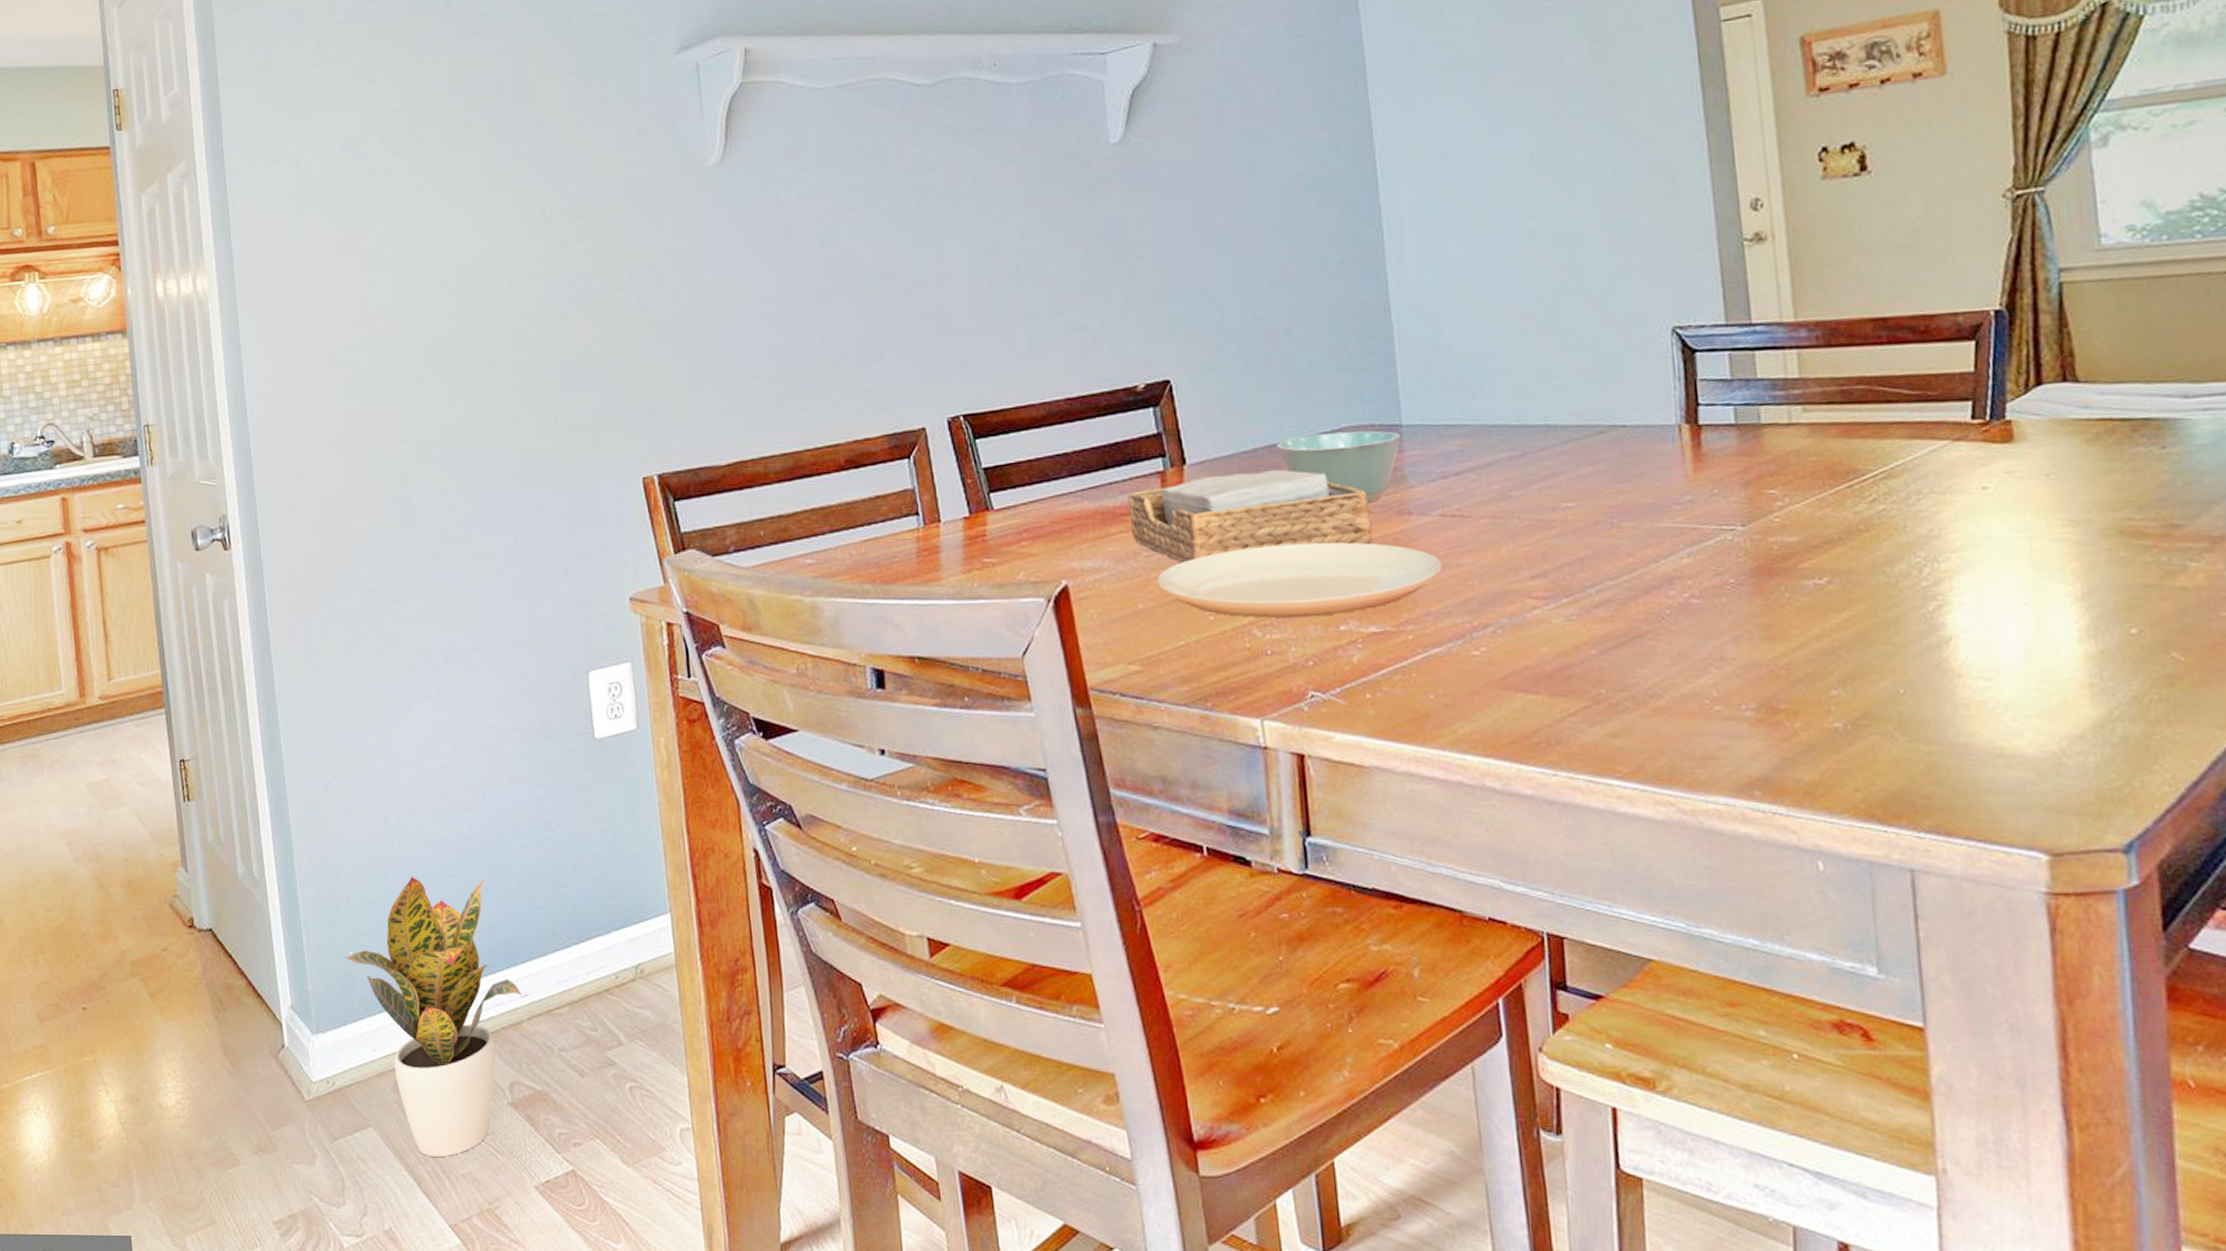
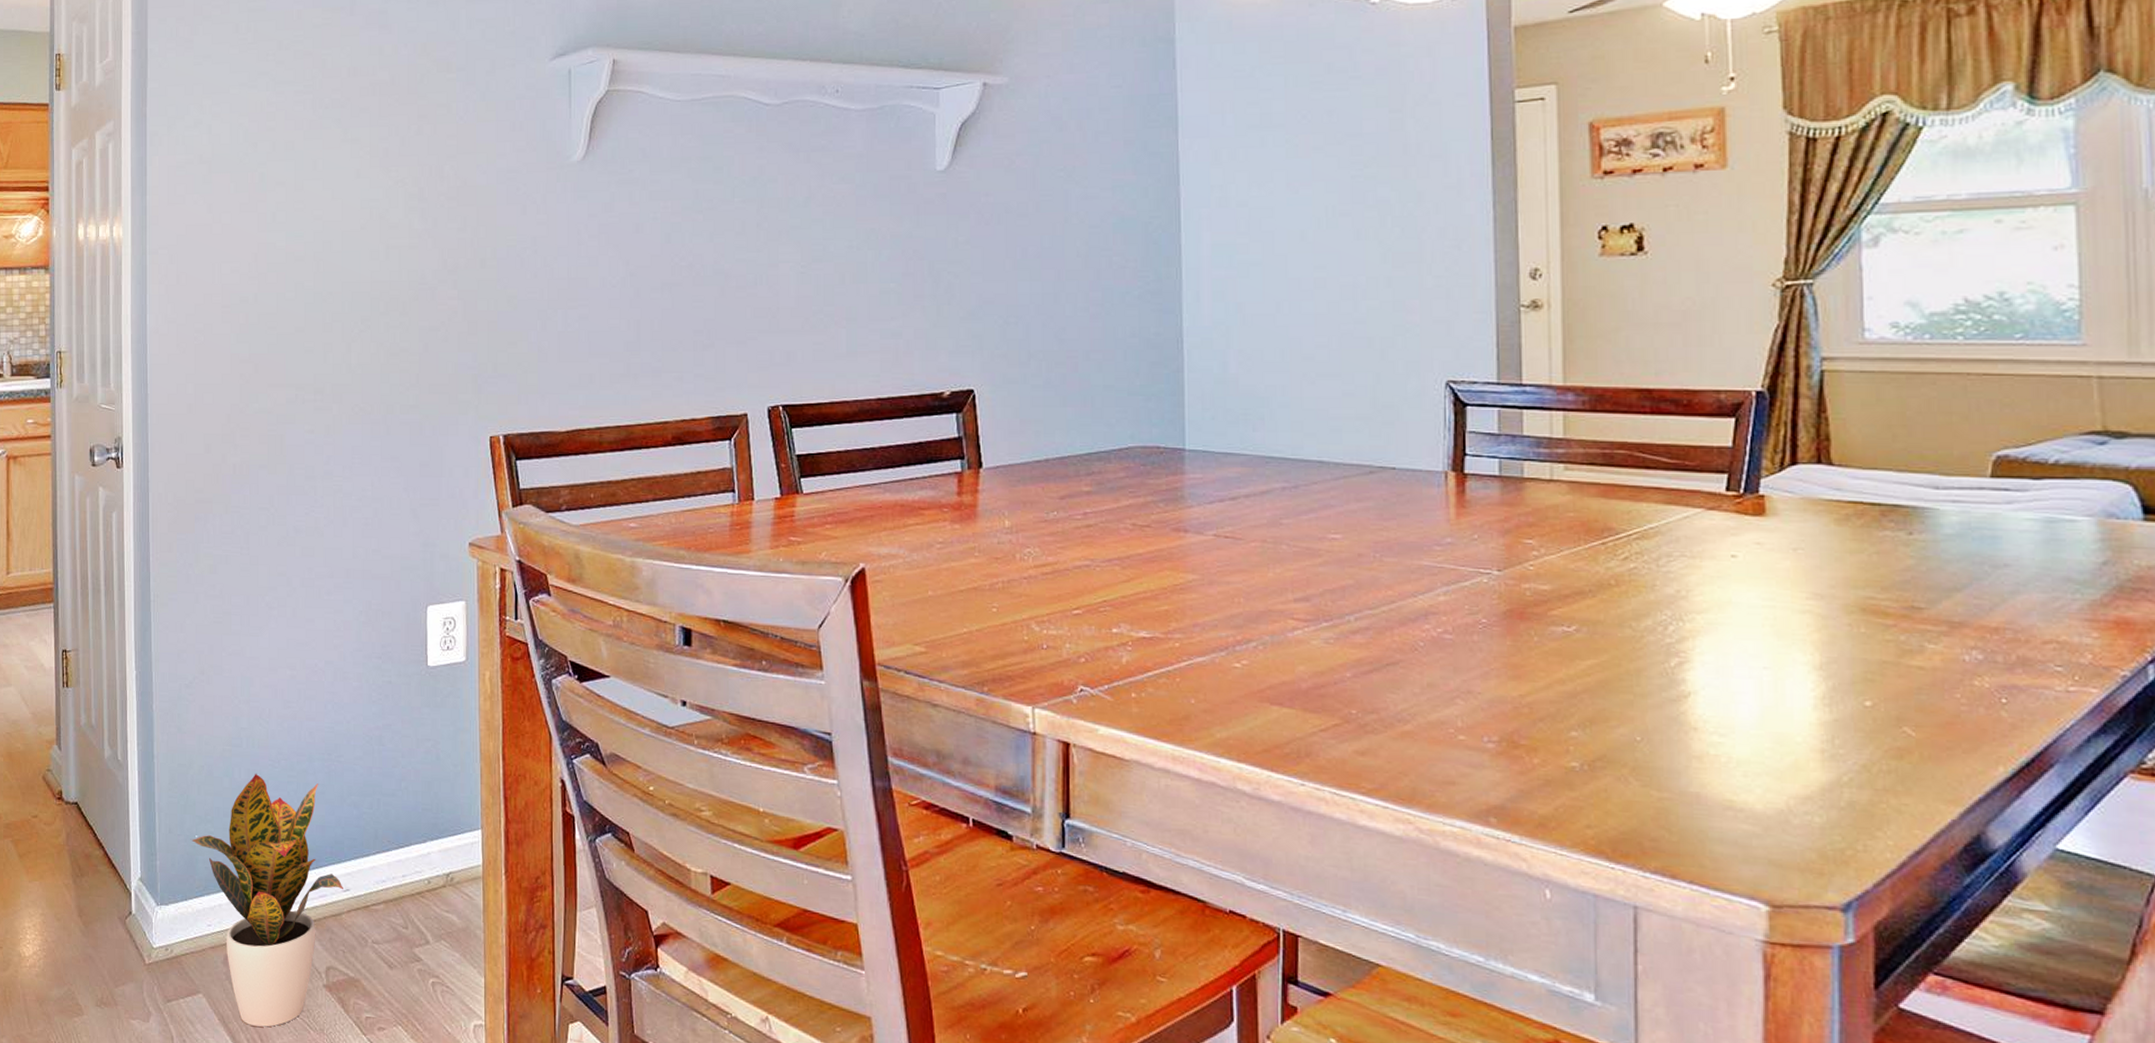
napkin holder: present [1127,469,1373,564] -> none [926,479,1150,558]
plate: present [1157,542,1443,618] -> none [947,548,1212,618]
bowl: present [1276,430,1400,503] -> none [1066,451,1182,518]

